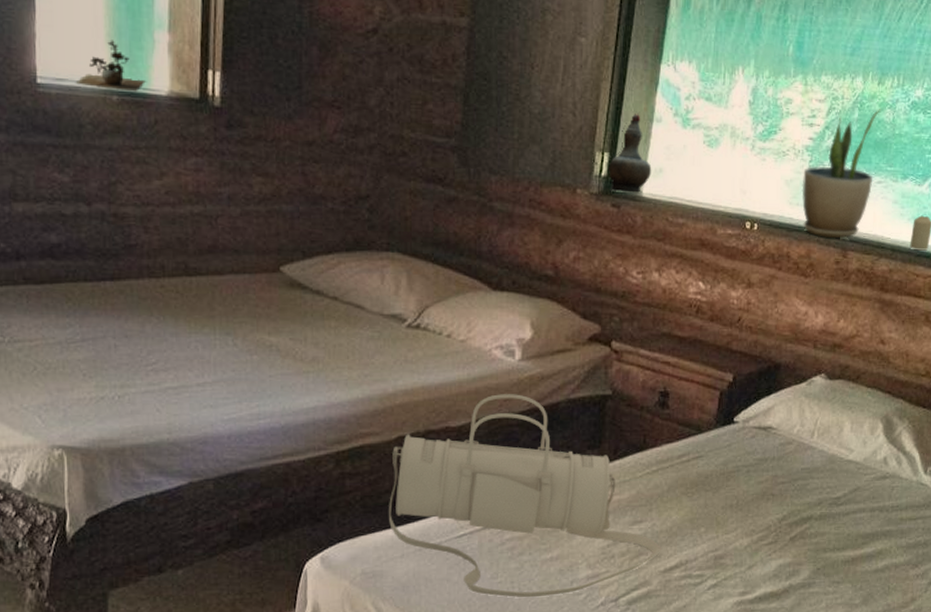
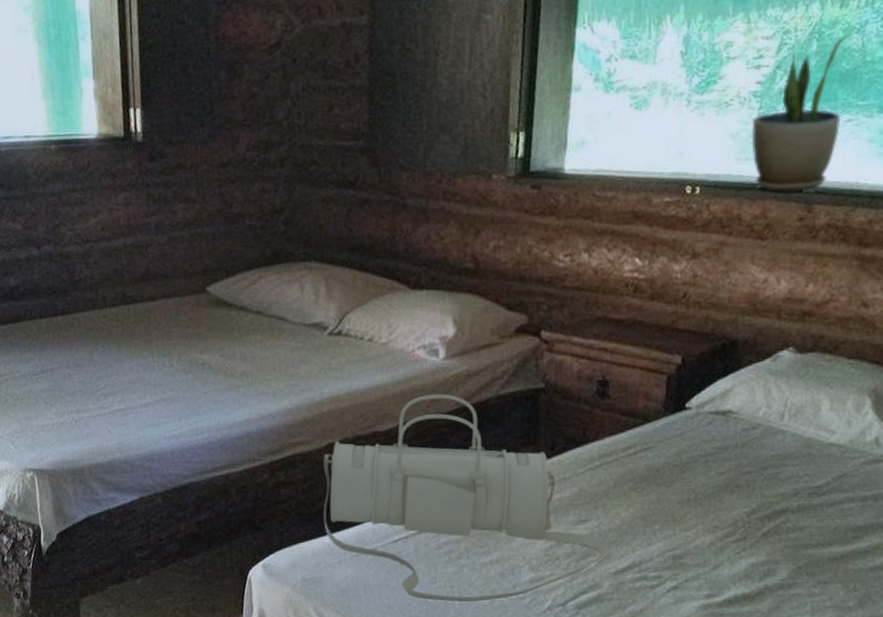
succulent plant: present [75,40,147,92] -> none [19,94,79,140]
decorative vase: present [607,113,652,194] -> none [524,84,573,173]

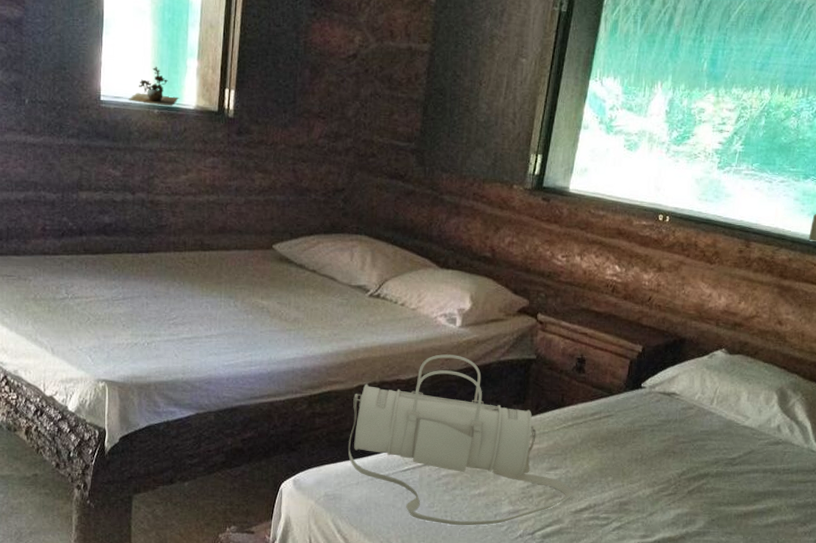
succulent plant: none [19,94,79,140] -> present [128,66,180,107]
potted plant: present [751,35,845,193] -> none [710,117,786,231]

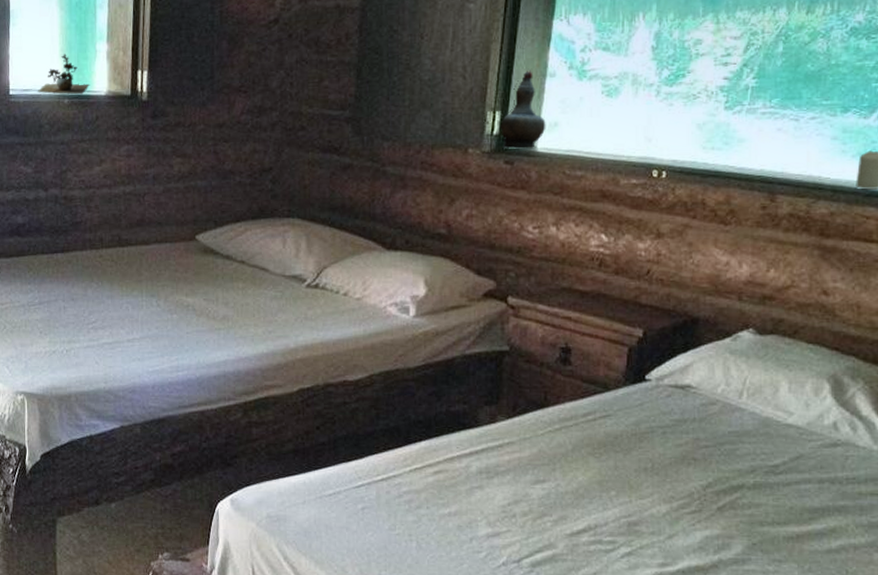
duffel bag: present [348,354,573,526] -> none [291,349,567,552]
decorative vase: none [540,121,578,190] -> present [499,70,546,150]

